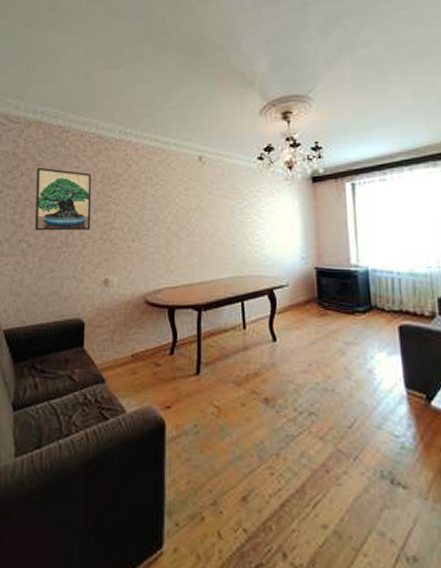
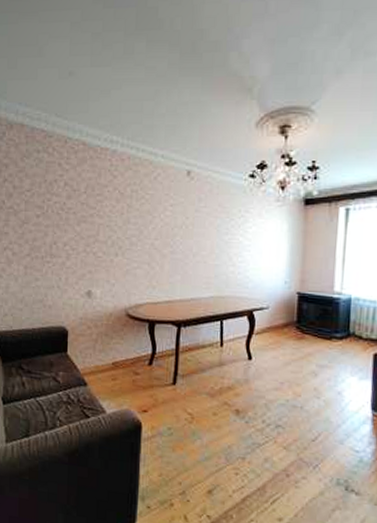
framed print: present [35,167,92,231] -> none [19,174,76,242]

